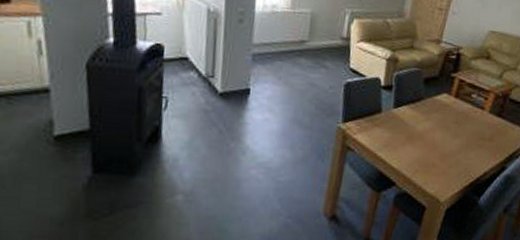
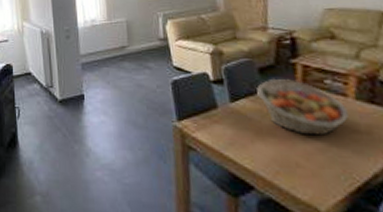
fruit basket: none [418,89,482,141] -> present [256,78,350,136]

